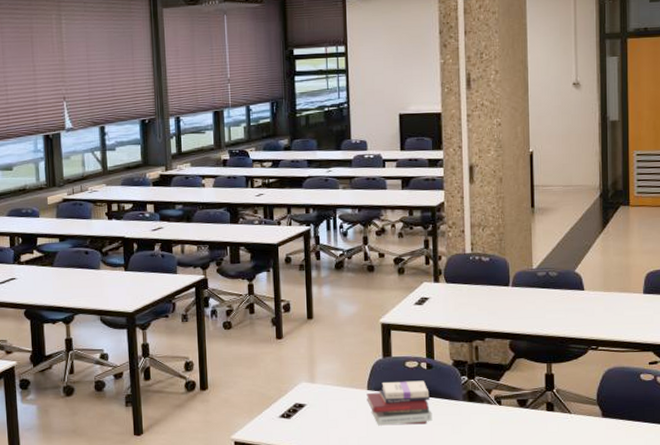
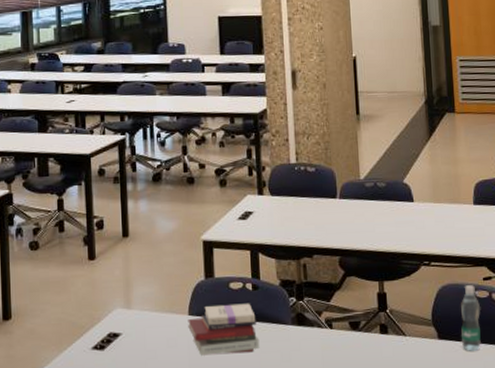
bottle: none [624,369,646,429] -> present [460,285,481,351]

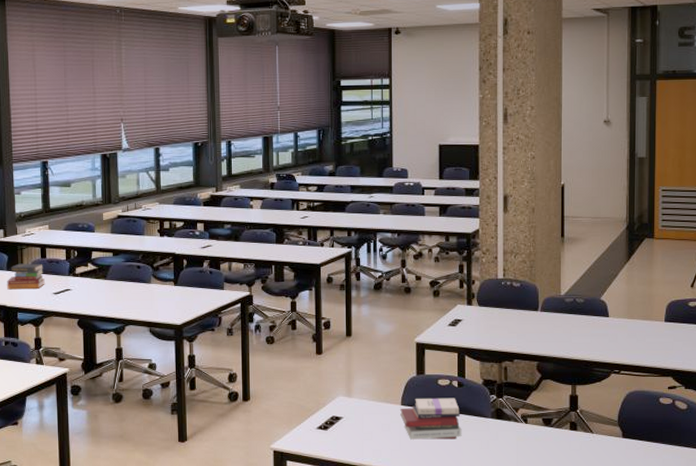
bottle: present [460,285,481,351] -> none [643,393,664,450]

